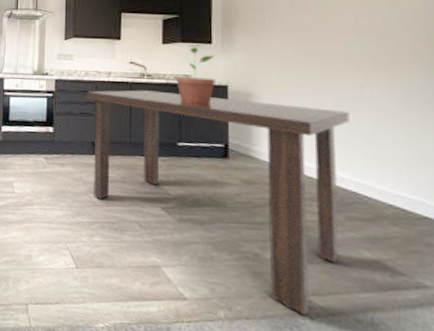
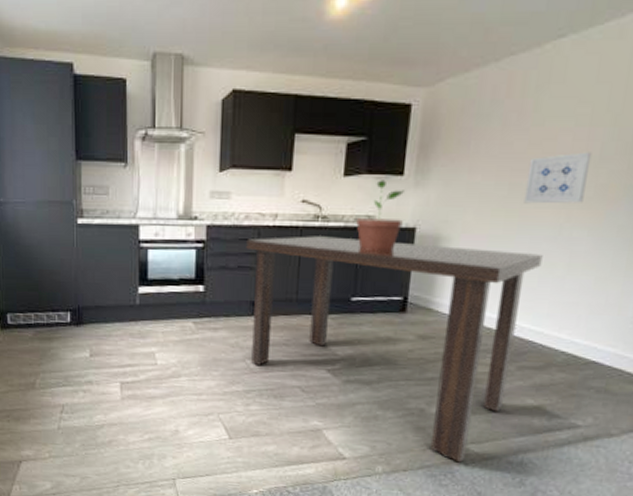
wall art: none [320,26,377,68] -> present [524,152,592,204]

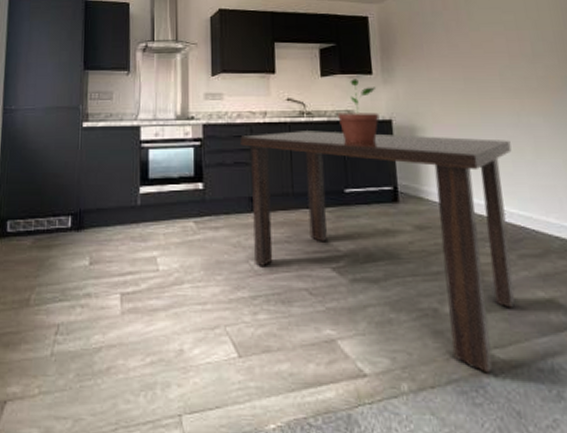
wall art: present [524,152,592,204] -> none [475,50,531,95]

